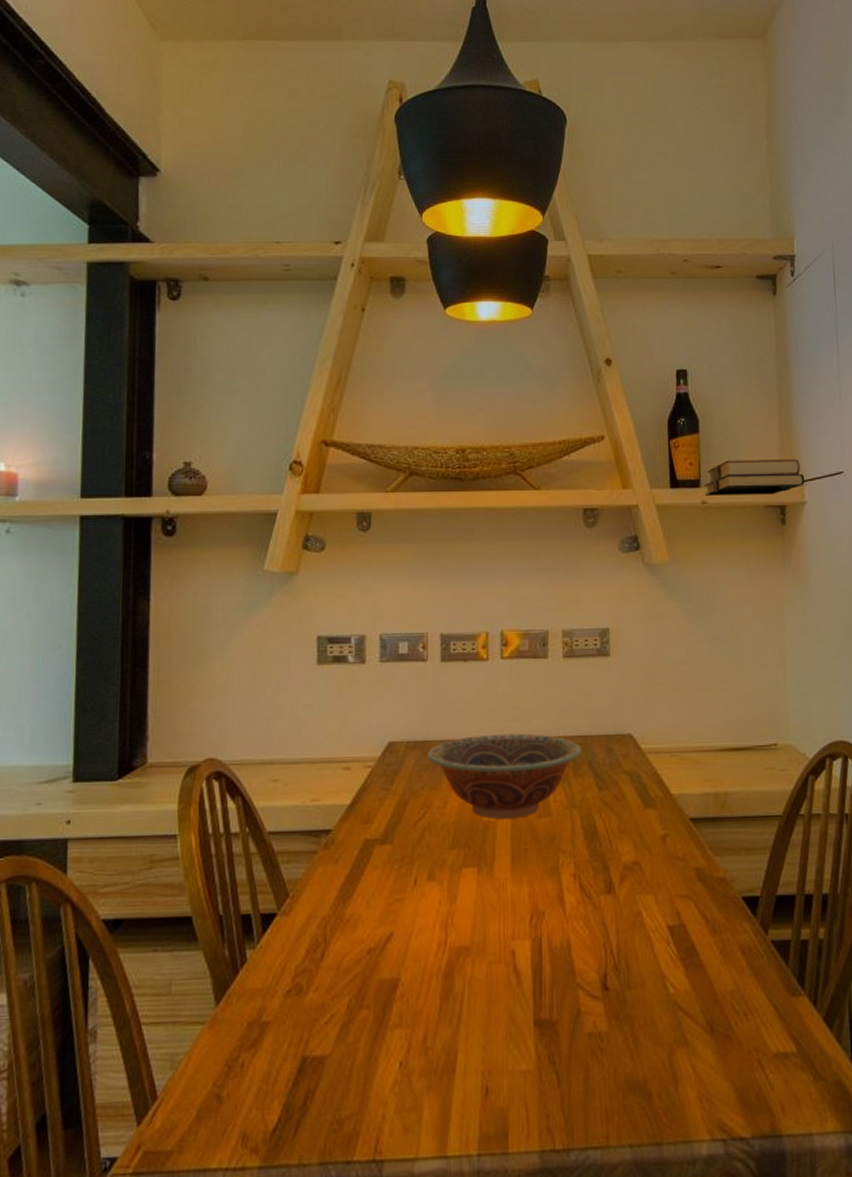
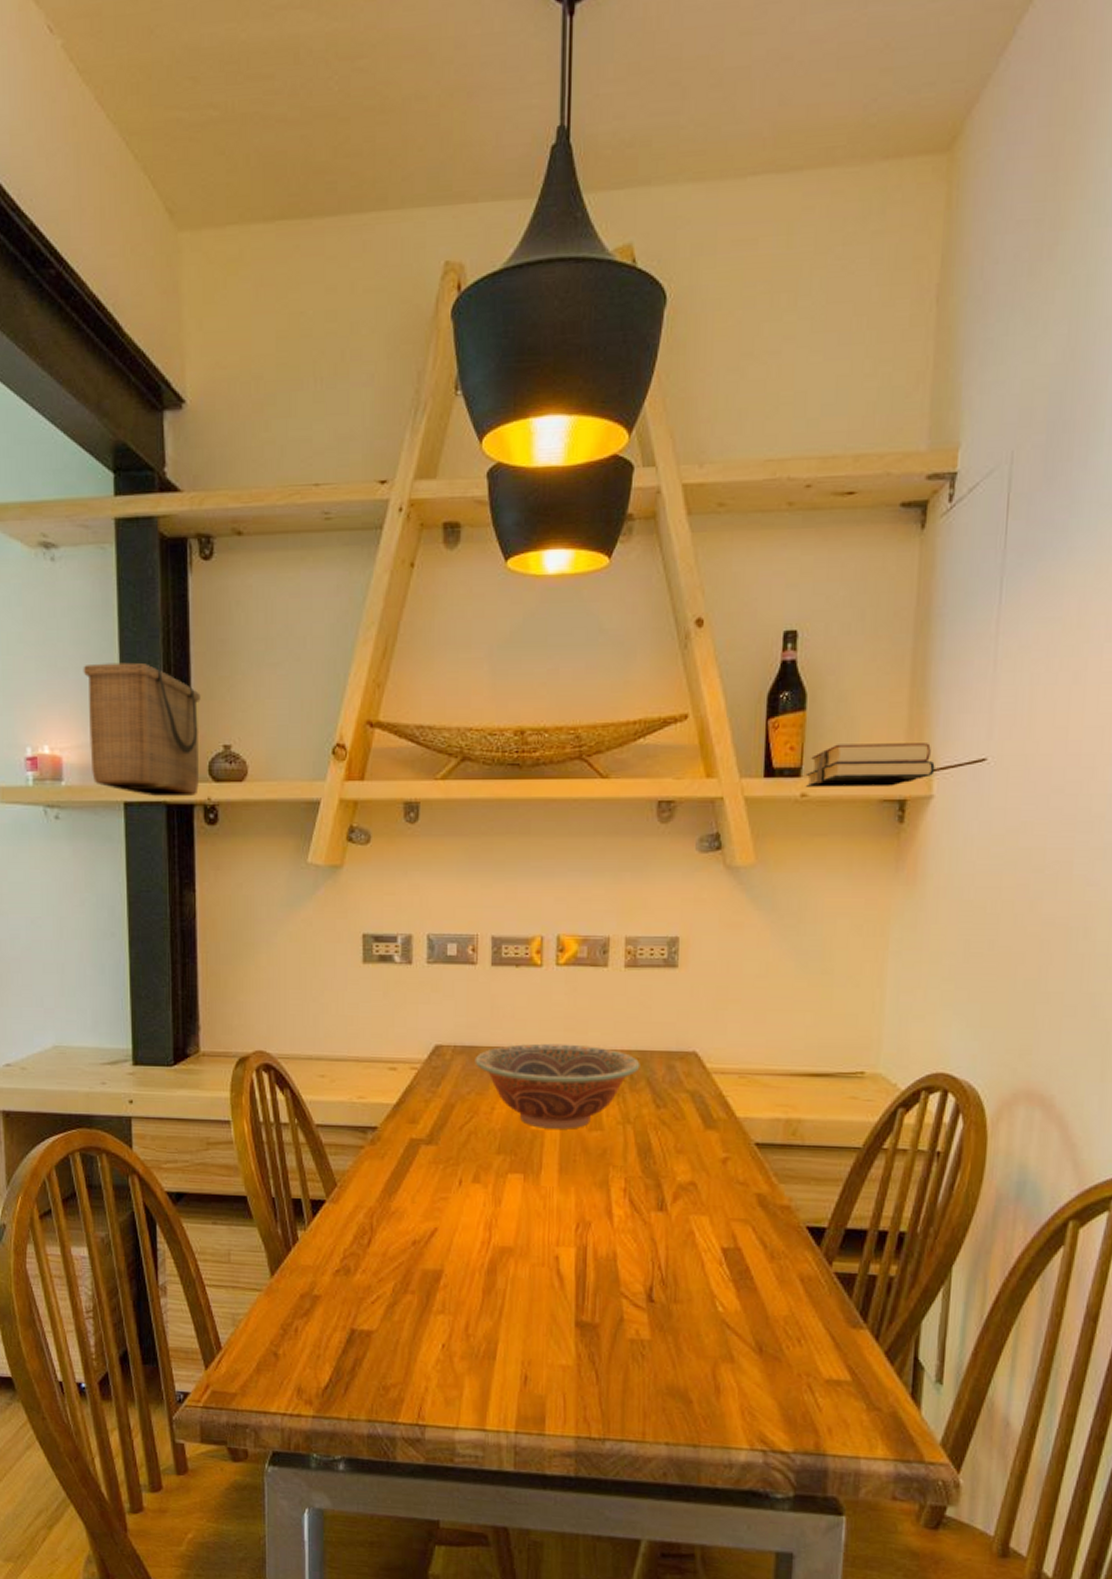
basket: none [46,387,163,511] -> present [83,662,201,797]

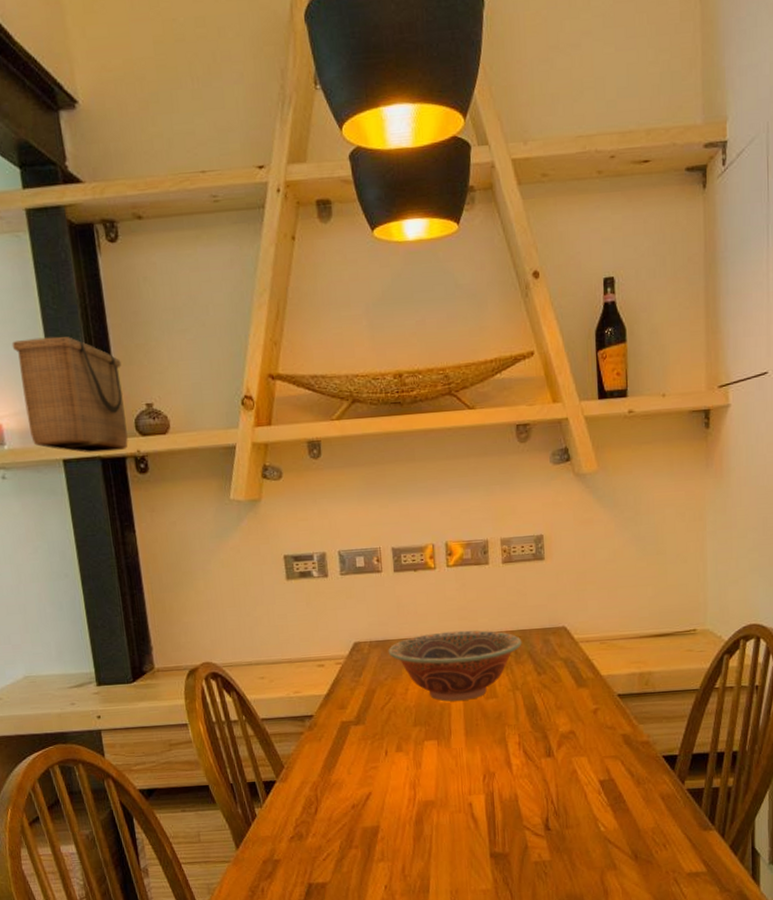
books: present [805,743,935,787] -> none [631,362,730,405]

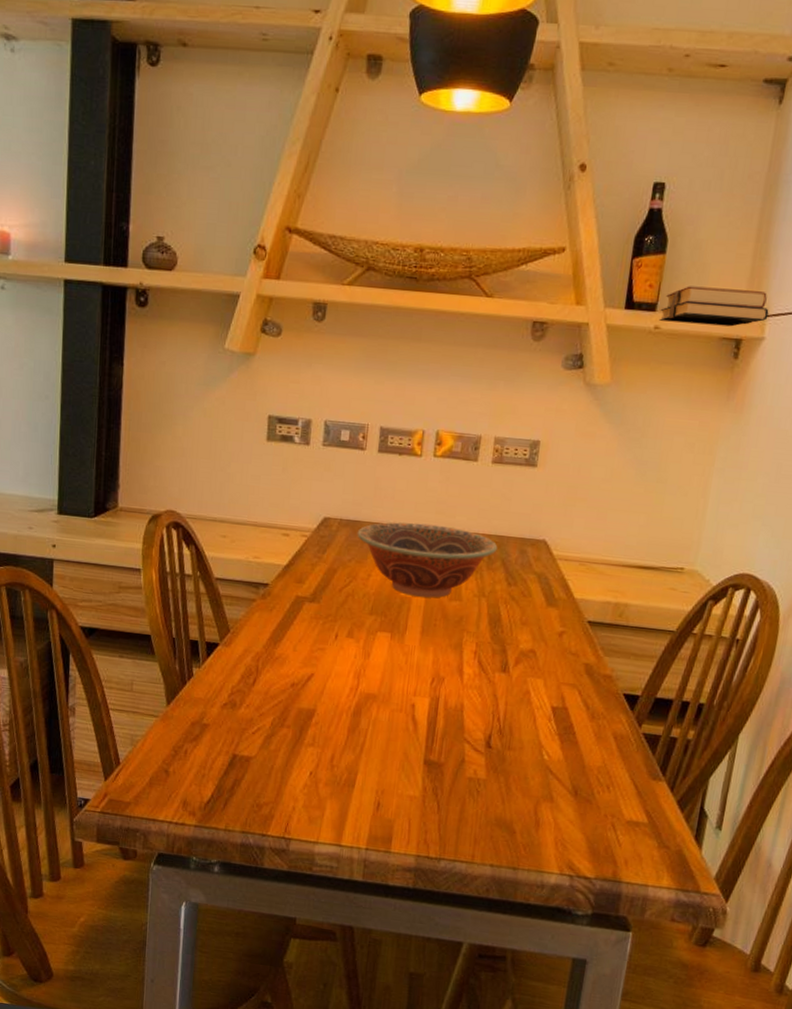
basket: present [11,336,128,453] -> none [34,151,140,280]
books: none [631,362,730,405] -> present [658,286,769,327]

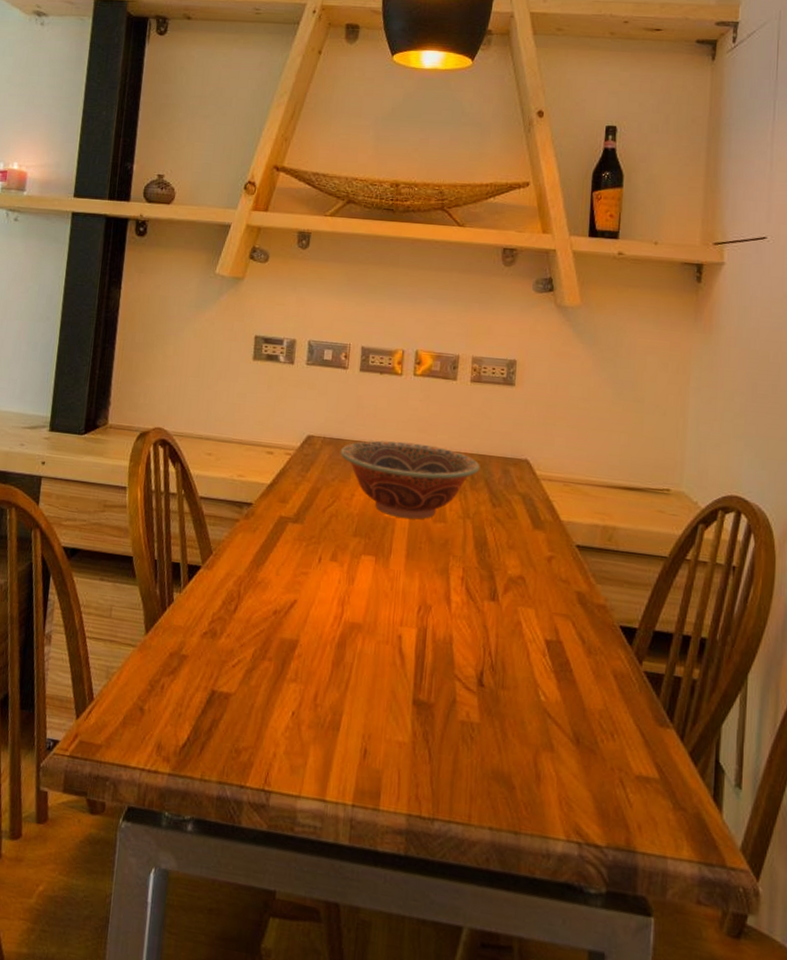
books: present [658,286,769,327] -> none [621,216,726,253]

